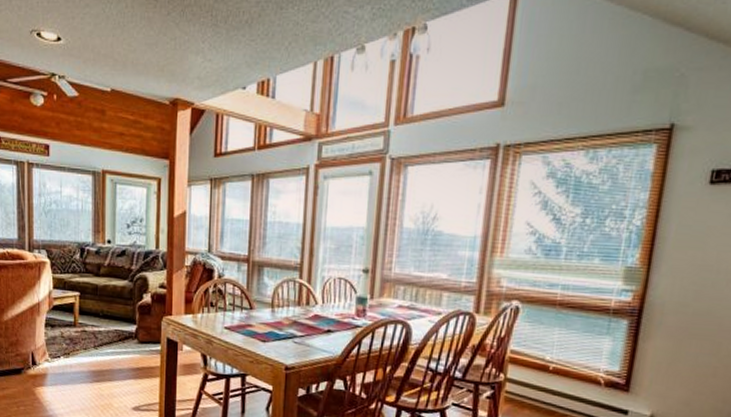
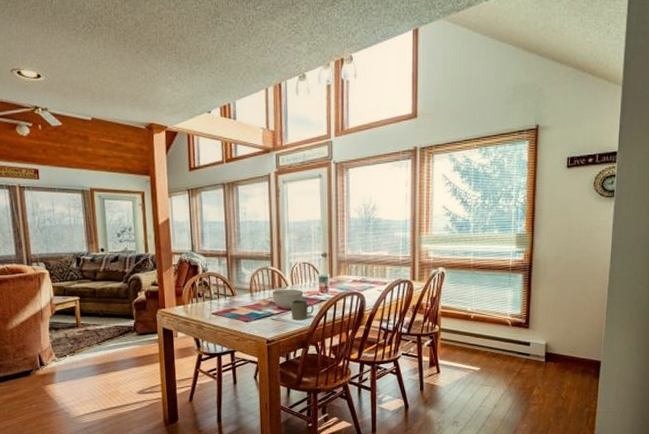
bowl: none [297,308,336,333] -> present [272,290,304,310]
mug: none [317,322,346,348] -> present [290,300,314,320]

